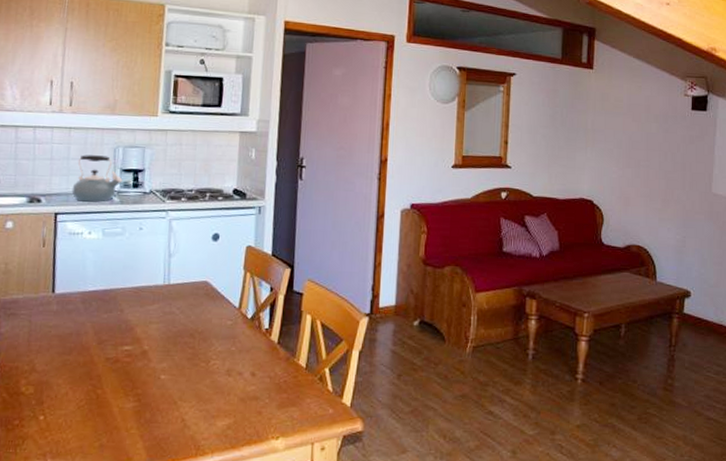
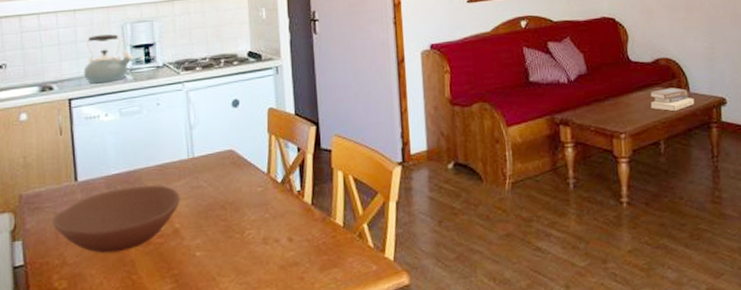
bowl: none [26,305,152,366] -> present [52,185,180,254]
books: none [617,274,660,298] -> present [650,87,695,112]

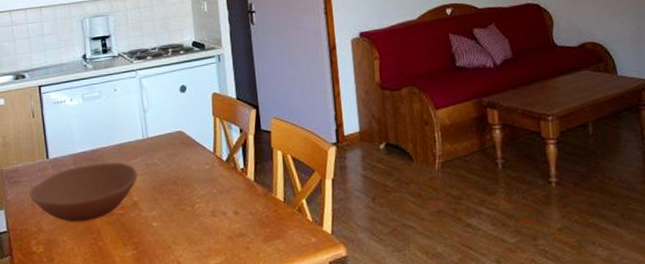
kettle: present [83,34,134,84] -> none [50,28,93,73]
books: present [650,87,695,112] -> none [577,71,623,95]

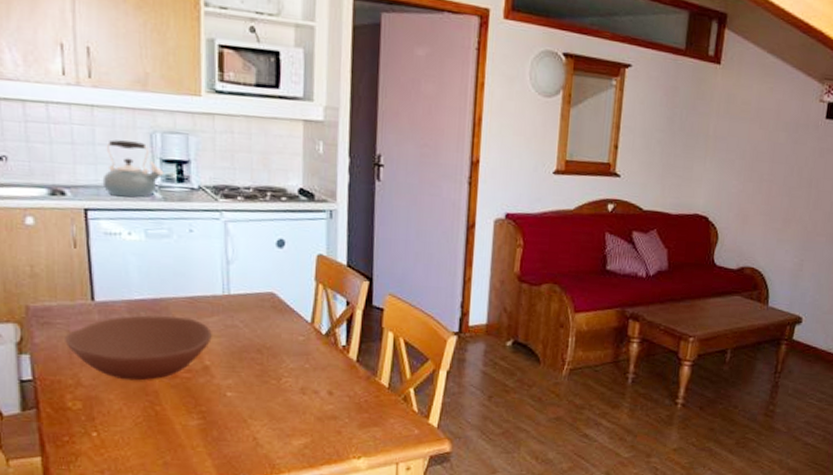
kettle: none [50,28,93,73] -> present [102,140,164,198]

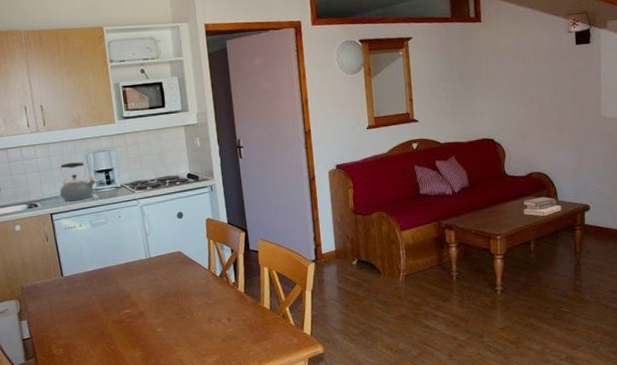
bowl: present [65,315,212,381] -> none [47,278,143,330]
books: none [725,298,771,323] -> present [523,197,562,217]

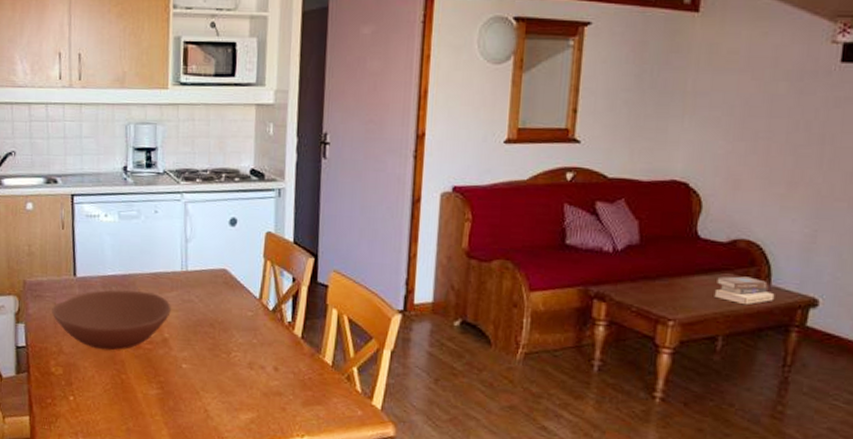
bowl: none [47,278,143,330] -> present [52,290,171,351]
kettle: present [59,162,98,202] -> none [86,132,136,184]

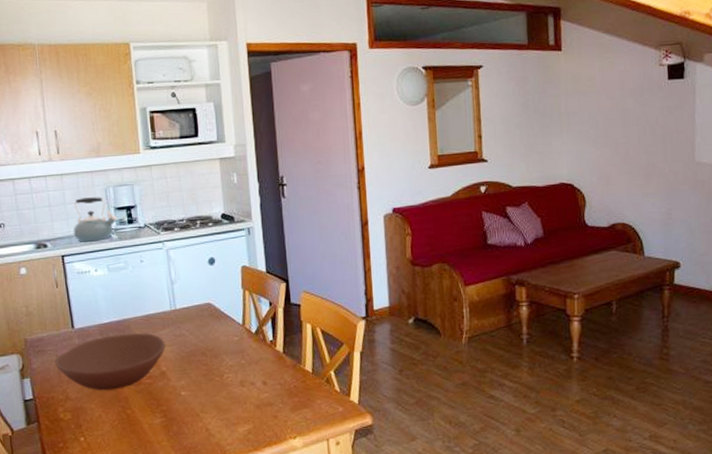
kettle: none [86,132,136,184] -> present [73,197,118,242]
books: present [714,276,775,306] -> none [604,251,649,274]

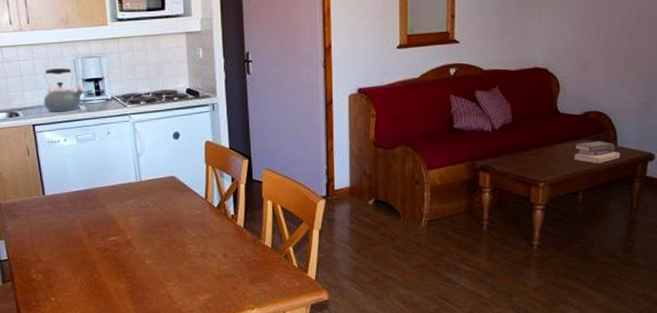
bowl: present [54,333,165,391] -> none [27,202,131,255]
books: none [604,251,649,274] -> present [574,141,621,164]

